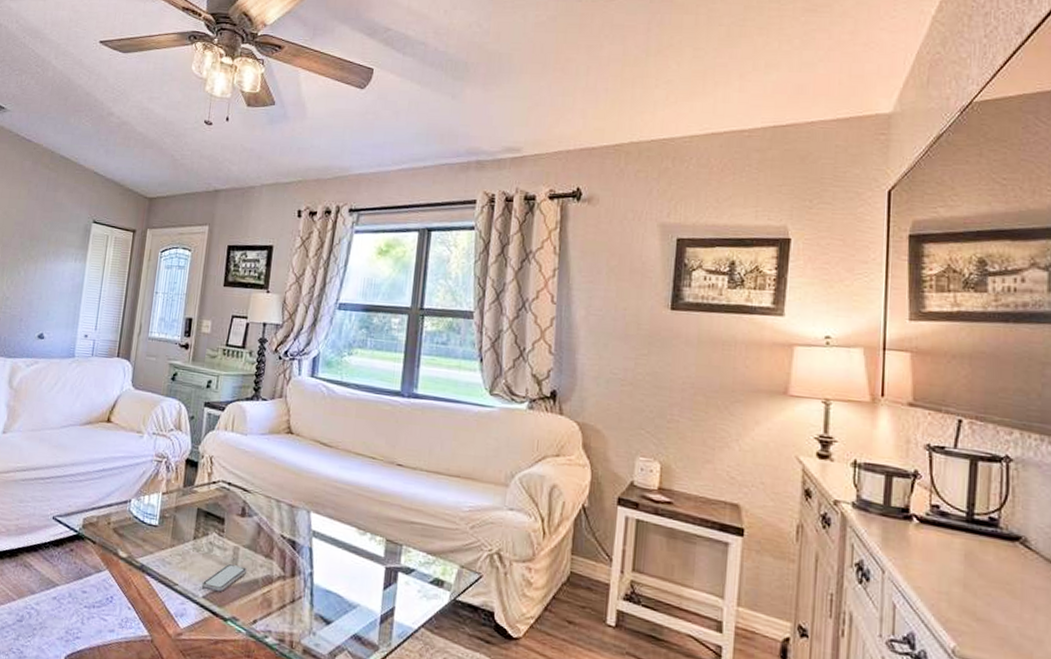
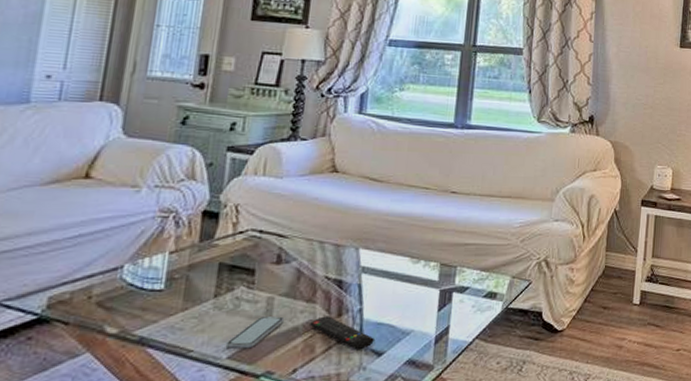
remote control: none [268,573,323,615] -> present [310,316,374,351]

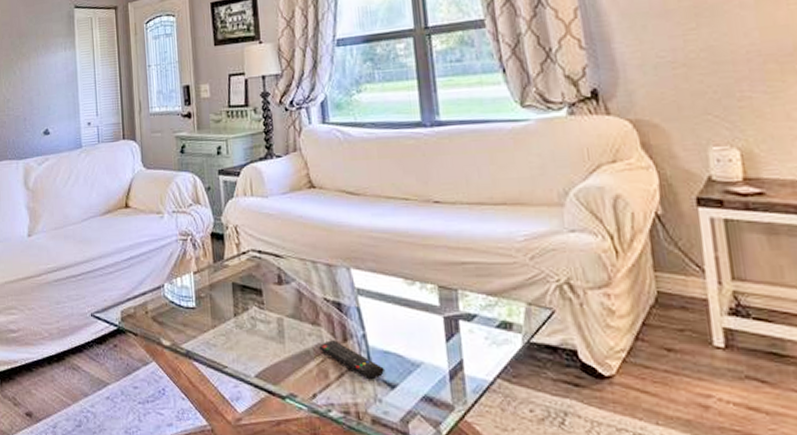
smartphone: present [225,316,285,349] -> none [251,338,296,369]

